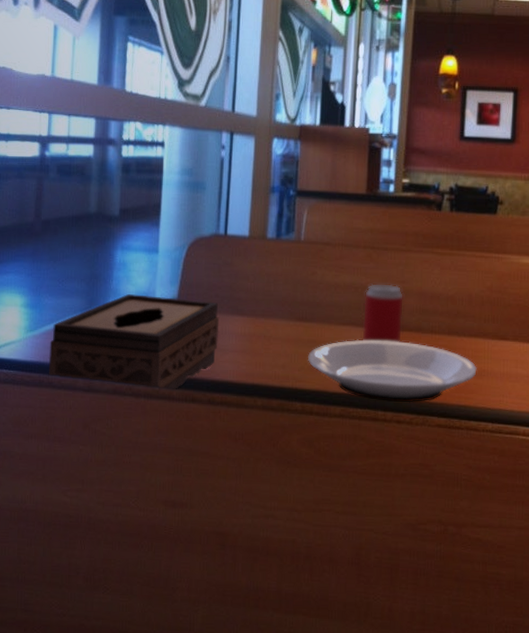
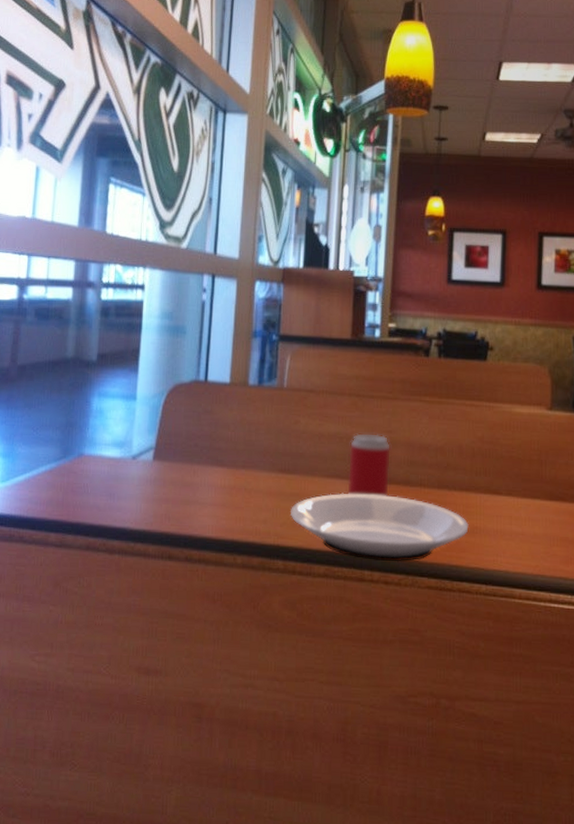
tissue box: present [48,294,219,391] -> none [19,443,198,547]

